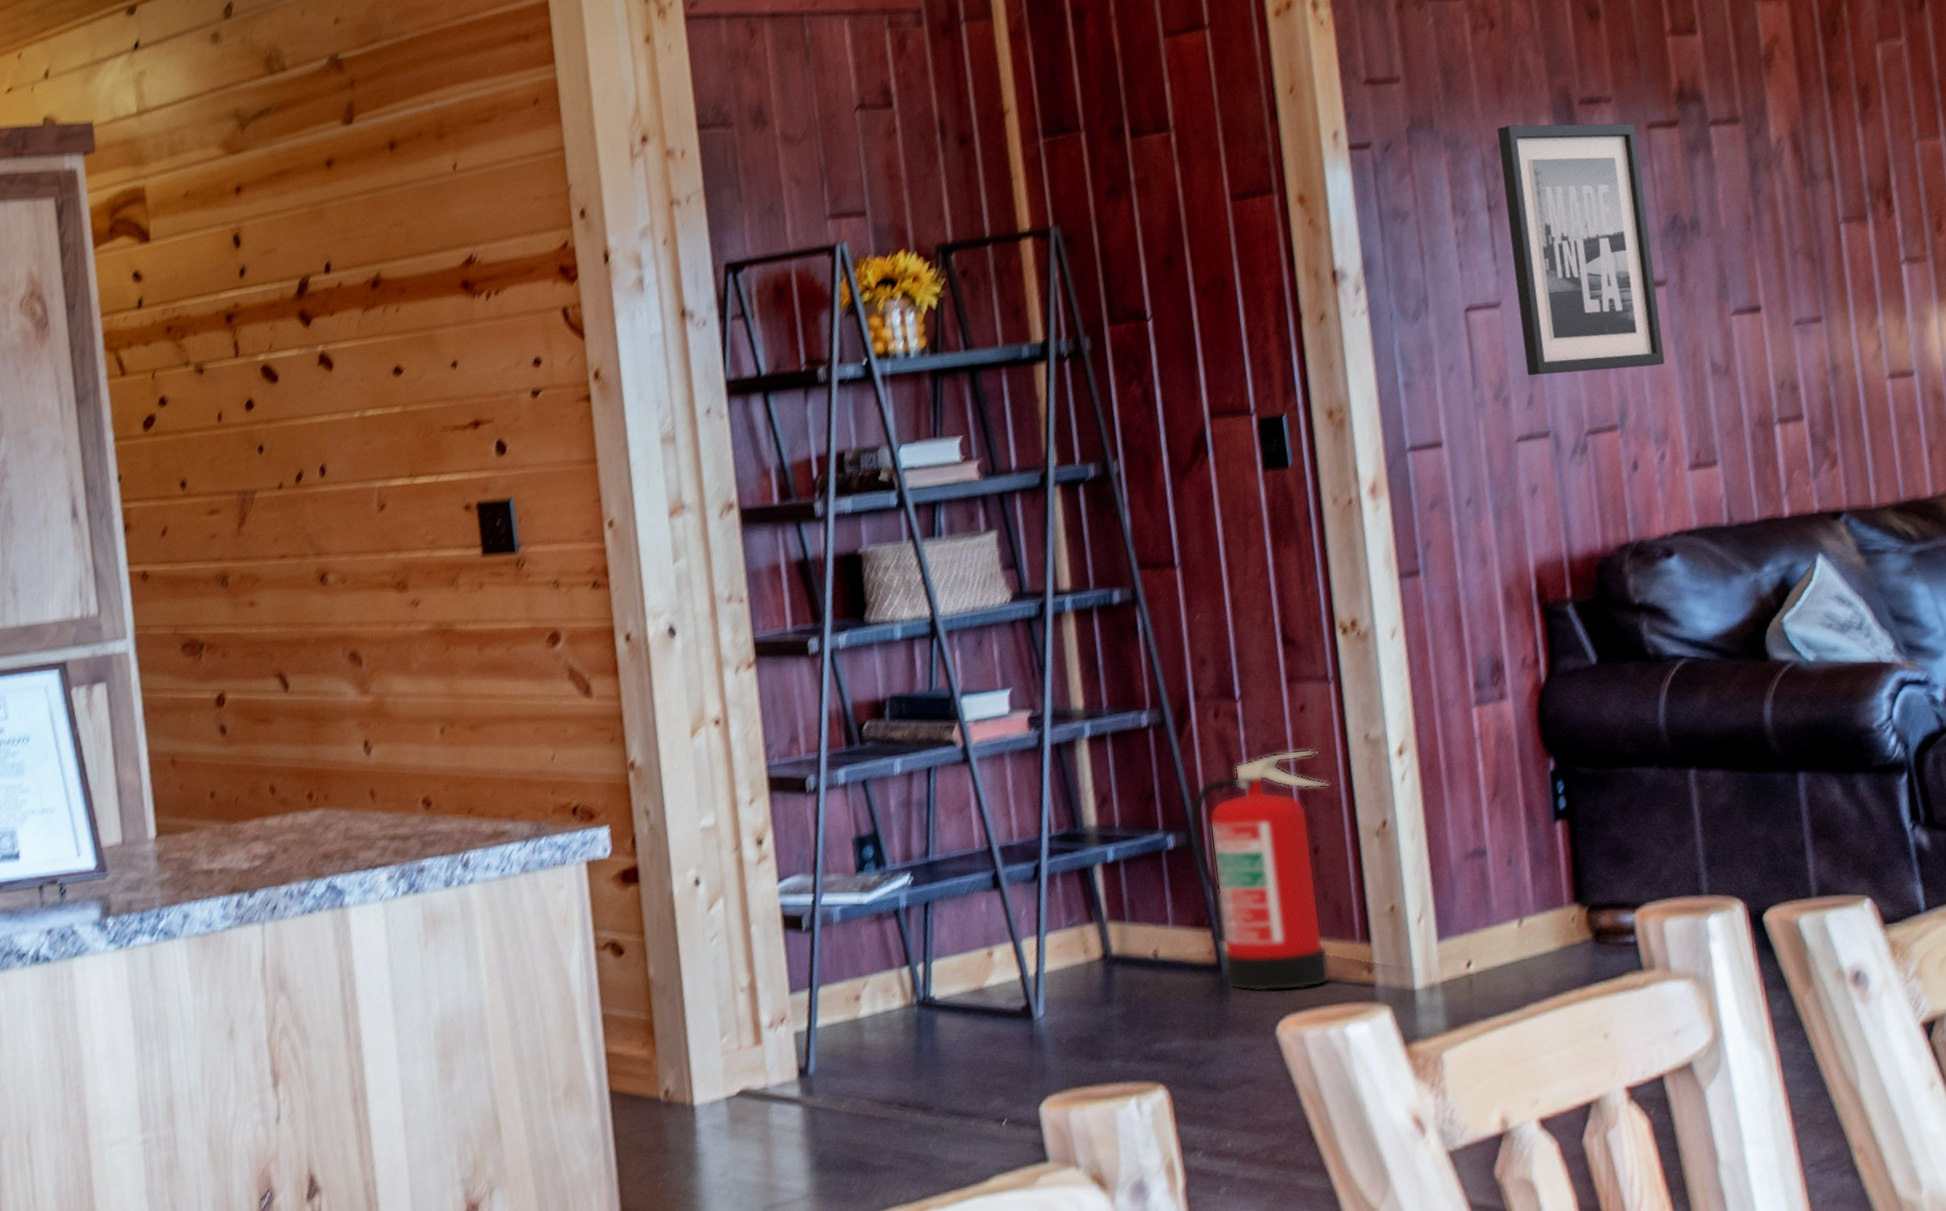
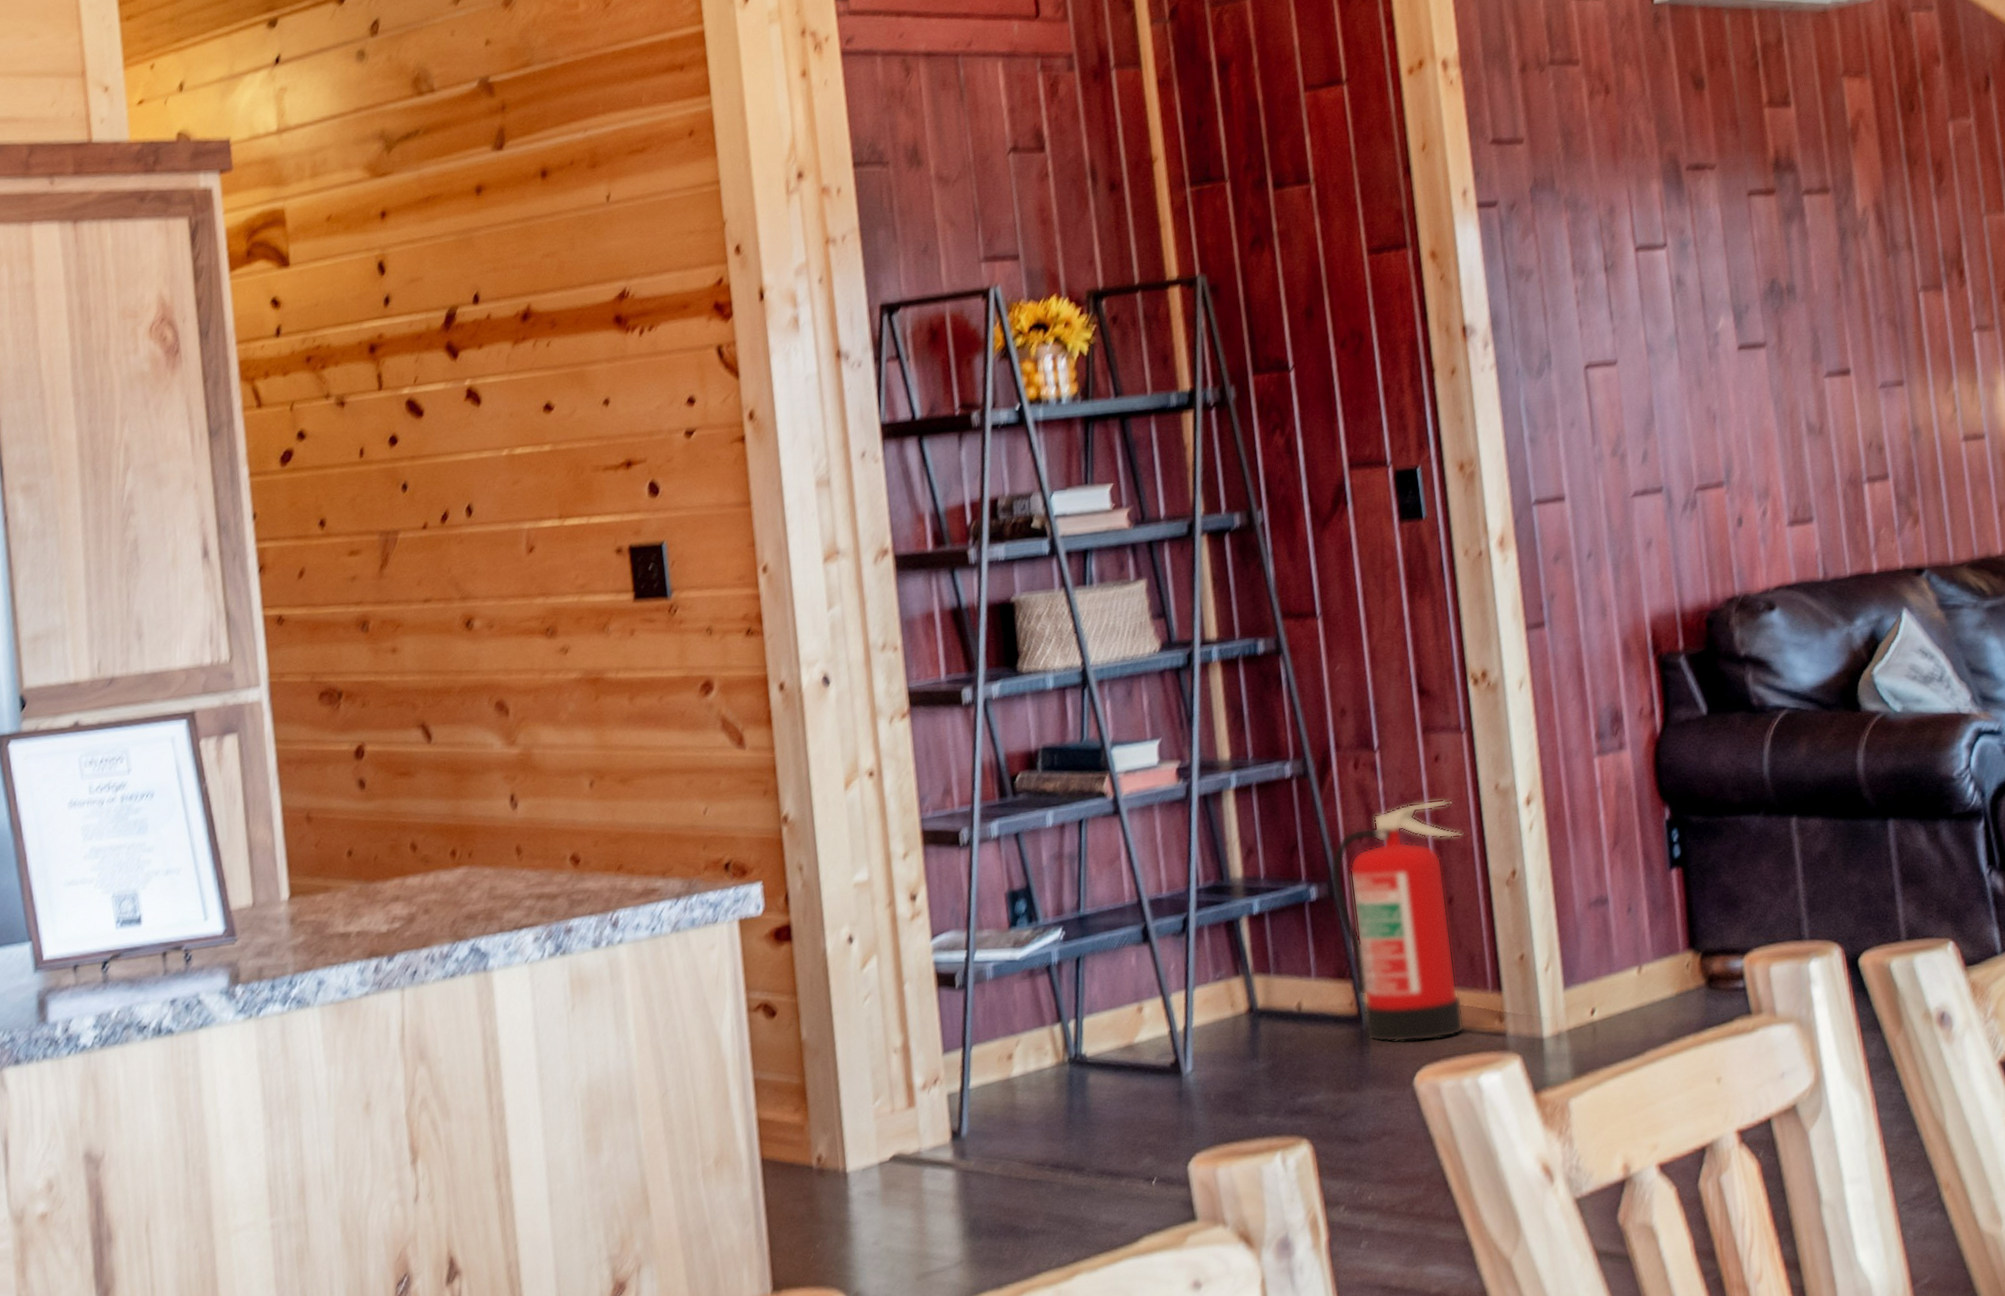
wall art: present [1497,123,1665,376] -> none [1612,188,1766,432]

